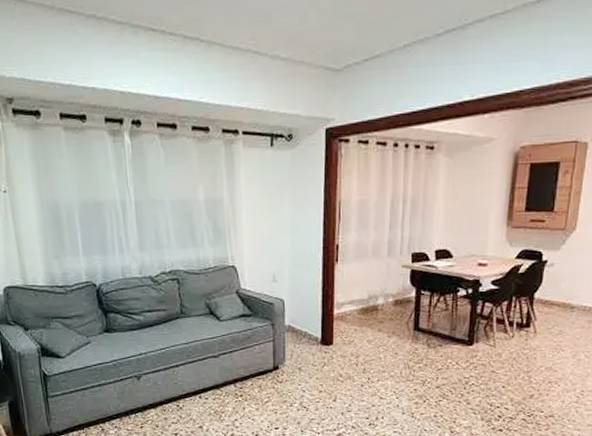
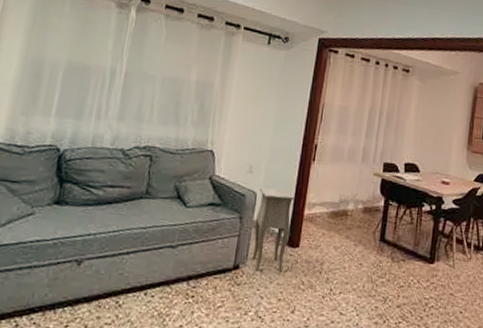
side table: none [286,294,330,369] -> present [251,187,296,272]

